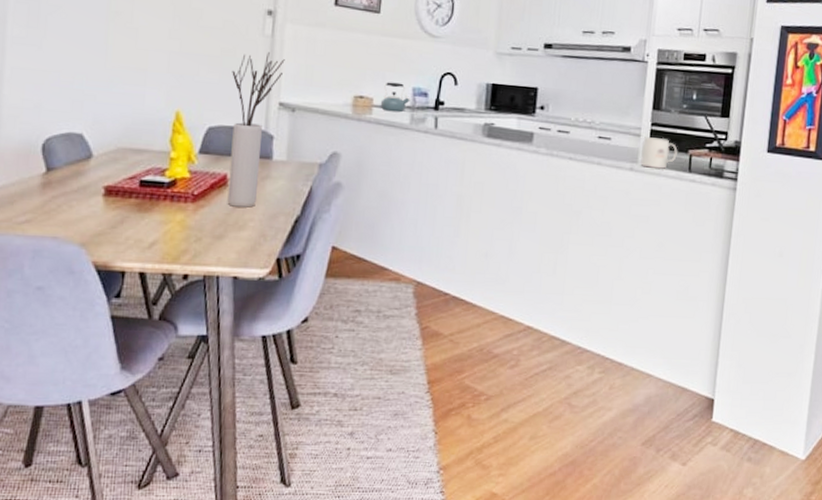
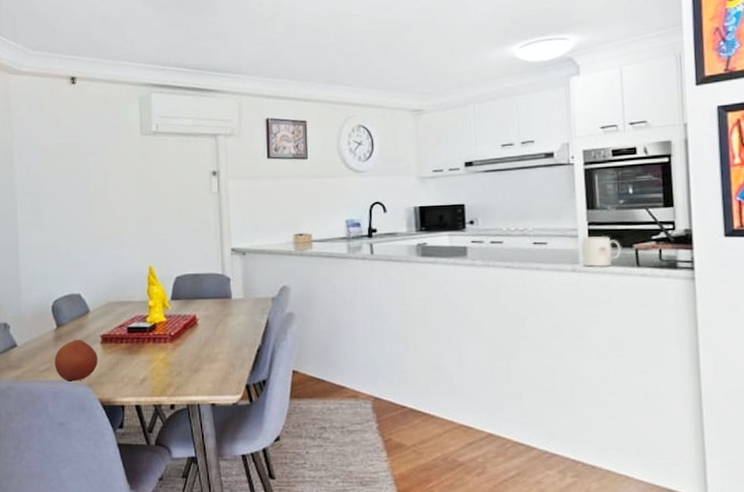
fruit: none [38,187,97,239] -> present [54,339,98,381]
vase: present [227,52,285,208] -> none [189,207,232,343]
kettle: present [380,82,412,113] -> none [318,217,346,245]

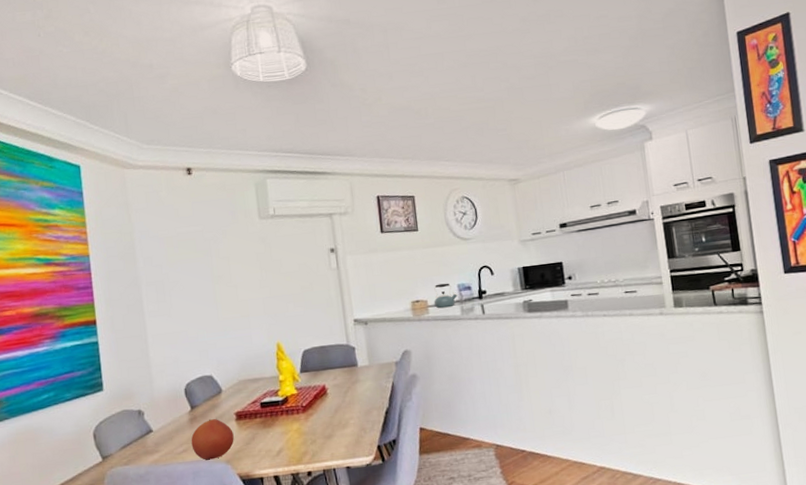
kettle: none [318,217,346,245] -> present [433,283,459,309]
mug: present [581,235,621,267] -> none [666,280,700,310]

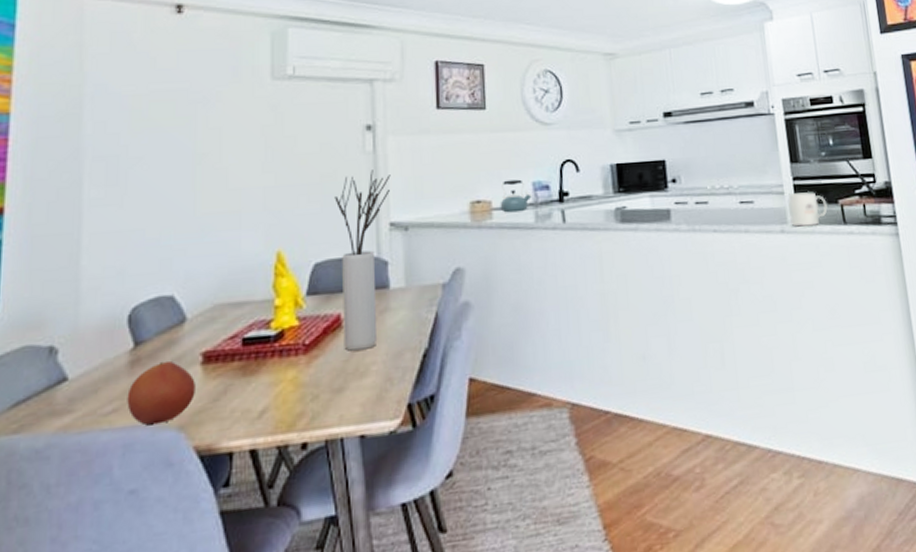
vase: none [313,281,352,410] -> present [334,170,391,351]
mug: none [666,280,700,310] -> present [788,191,828,227]

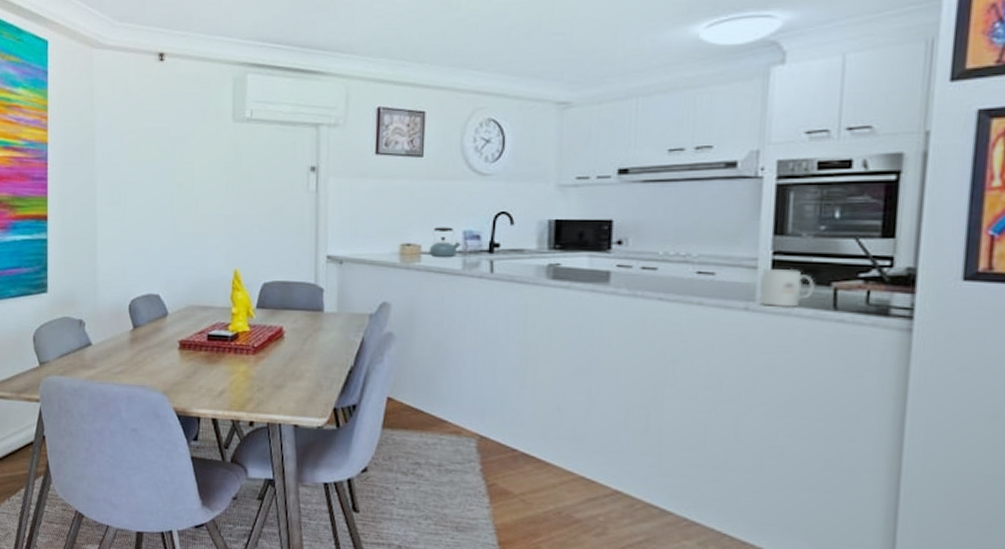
fruit: present [127,361,195,425] -> none [129,342,175,387]
vase: present [334,170,391,351] -> none [281,207,330,359]

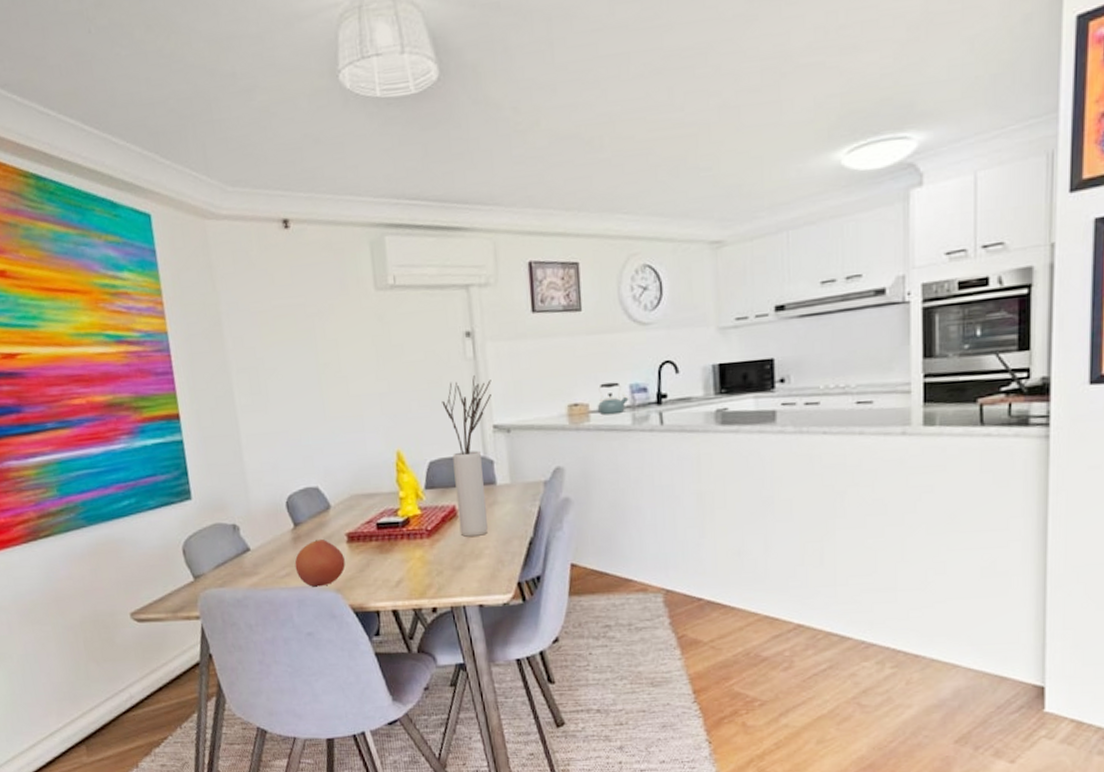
fruit: none [129,342,175,387] -> present [294,539,346,587]
vase: none [281,207,330,359] -> present [442,375,491,537]
mug: present [758,267,815,307] -> none [913,389,963,428]

